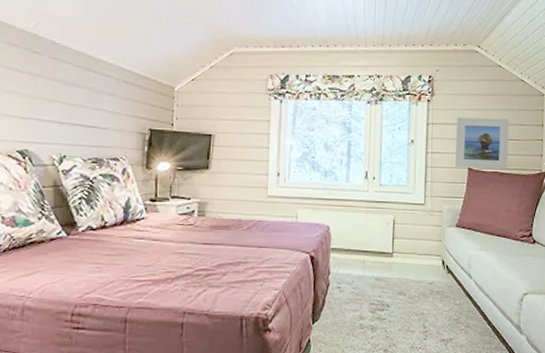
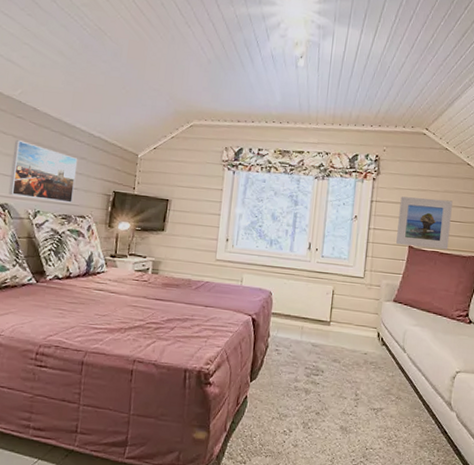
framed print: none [28,78,107,145] -> present [8,140,78,203]

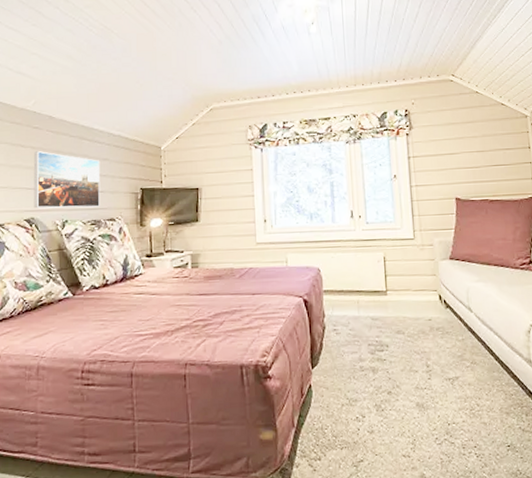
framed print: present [396,196,453,250] -> none [438,144,498,199]

